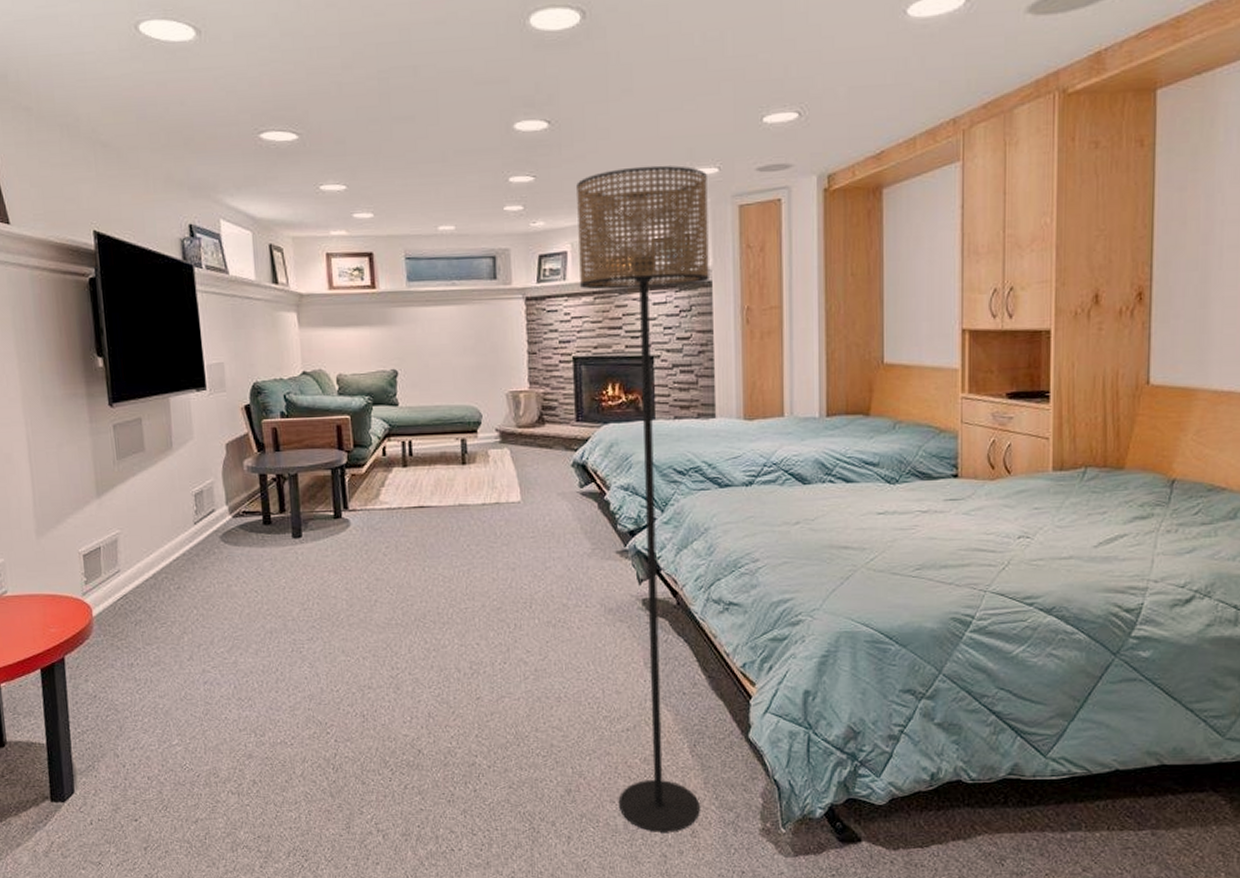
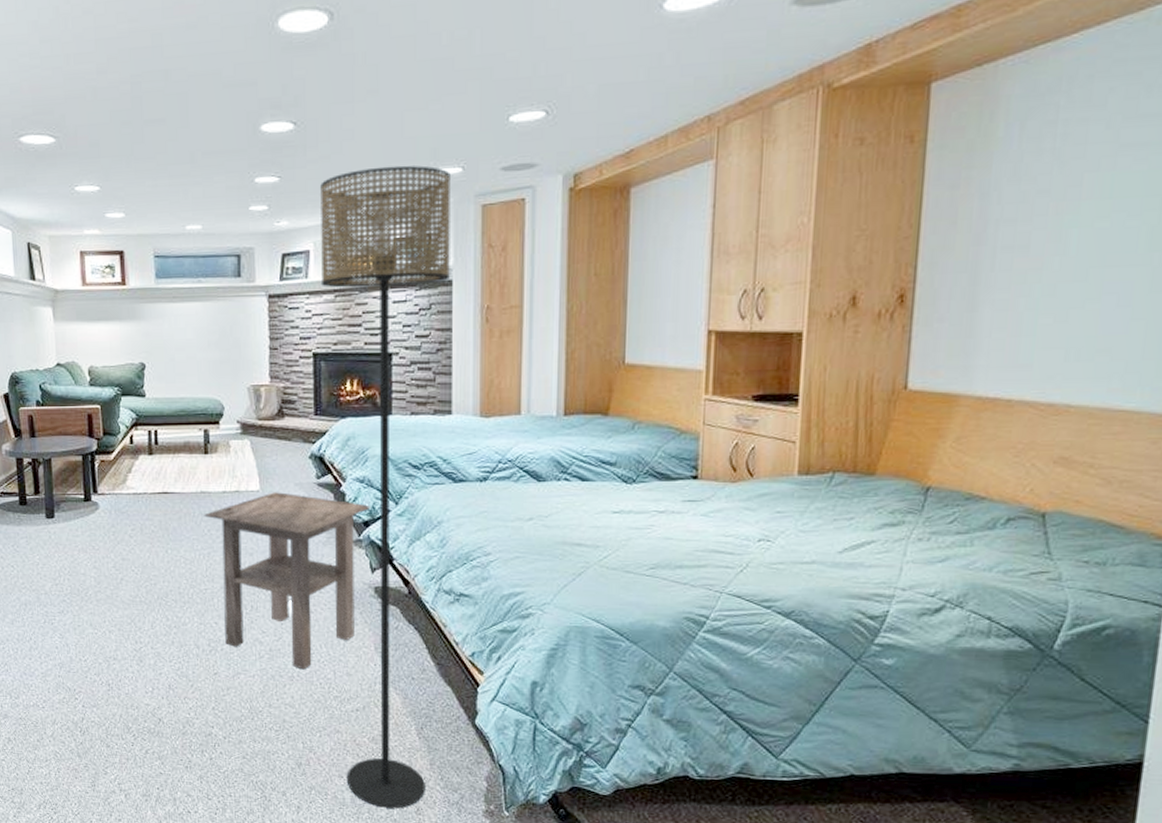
side table: none [462,503,636,690] -> present [204,492,371,670]

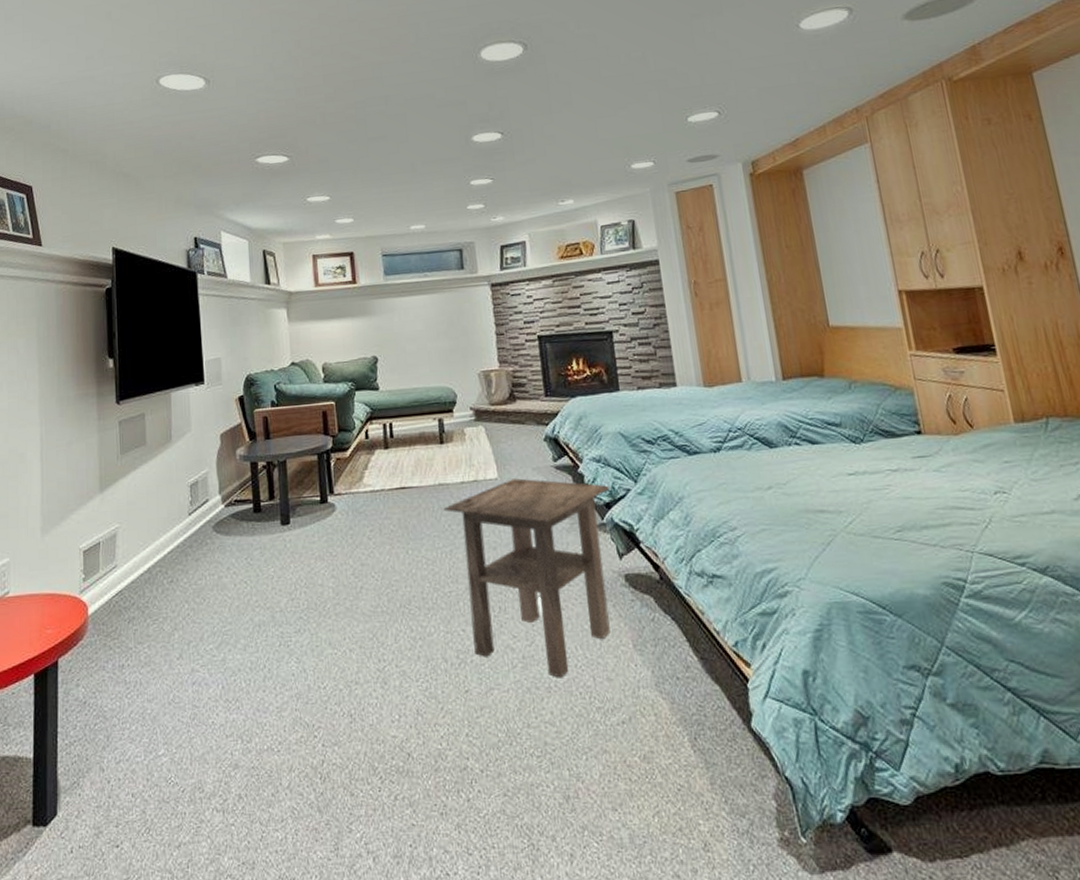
floor lamp: present [320,165,450,809] -> none [529,162,710,846]

